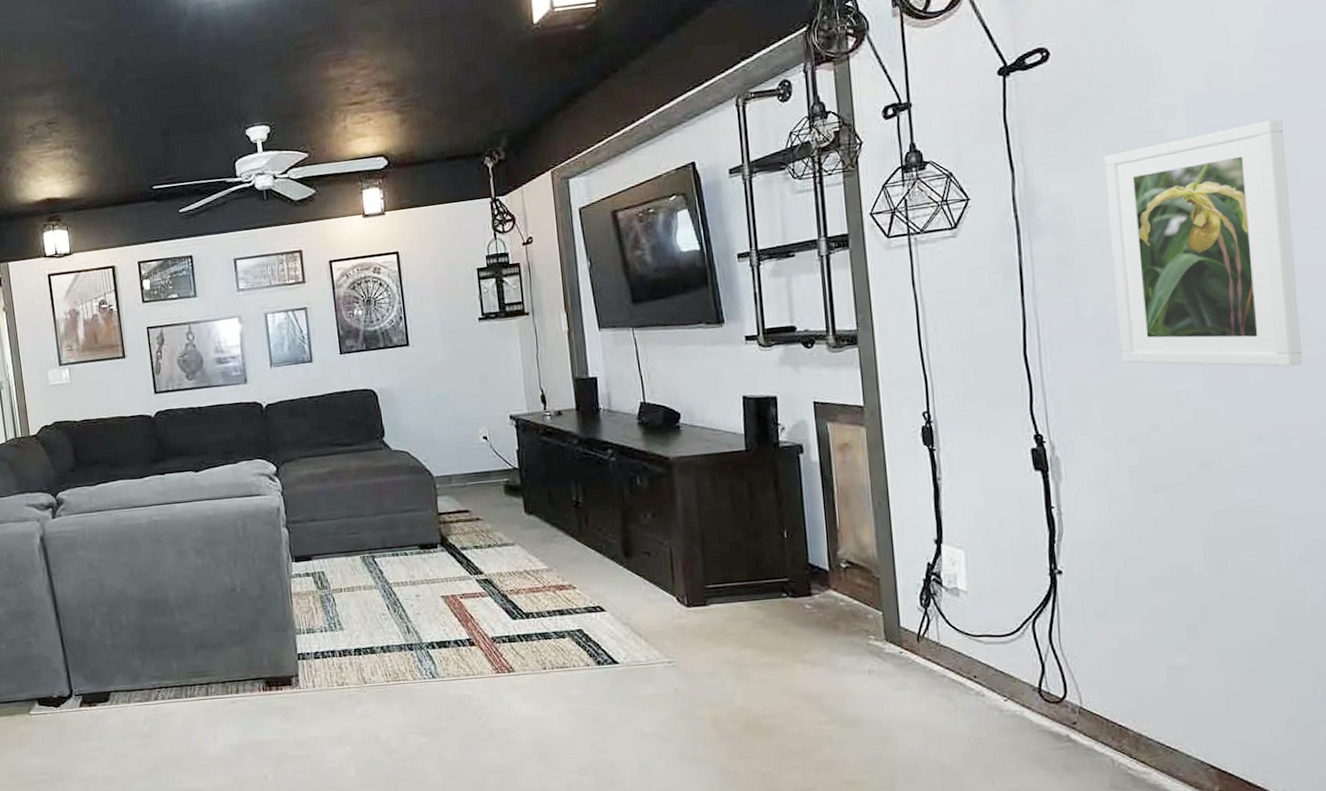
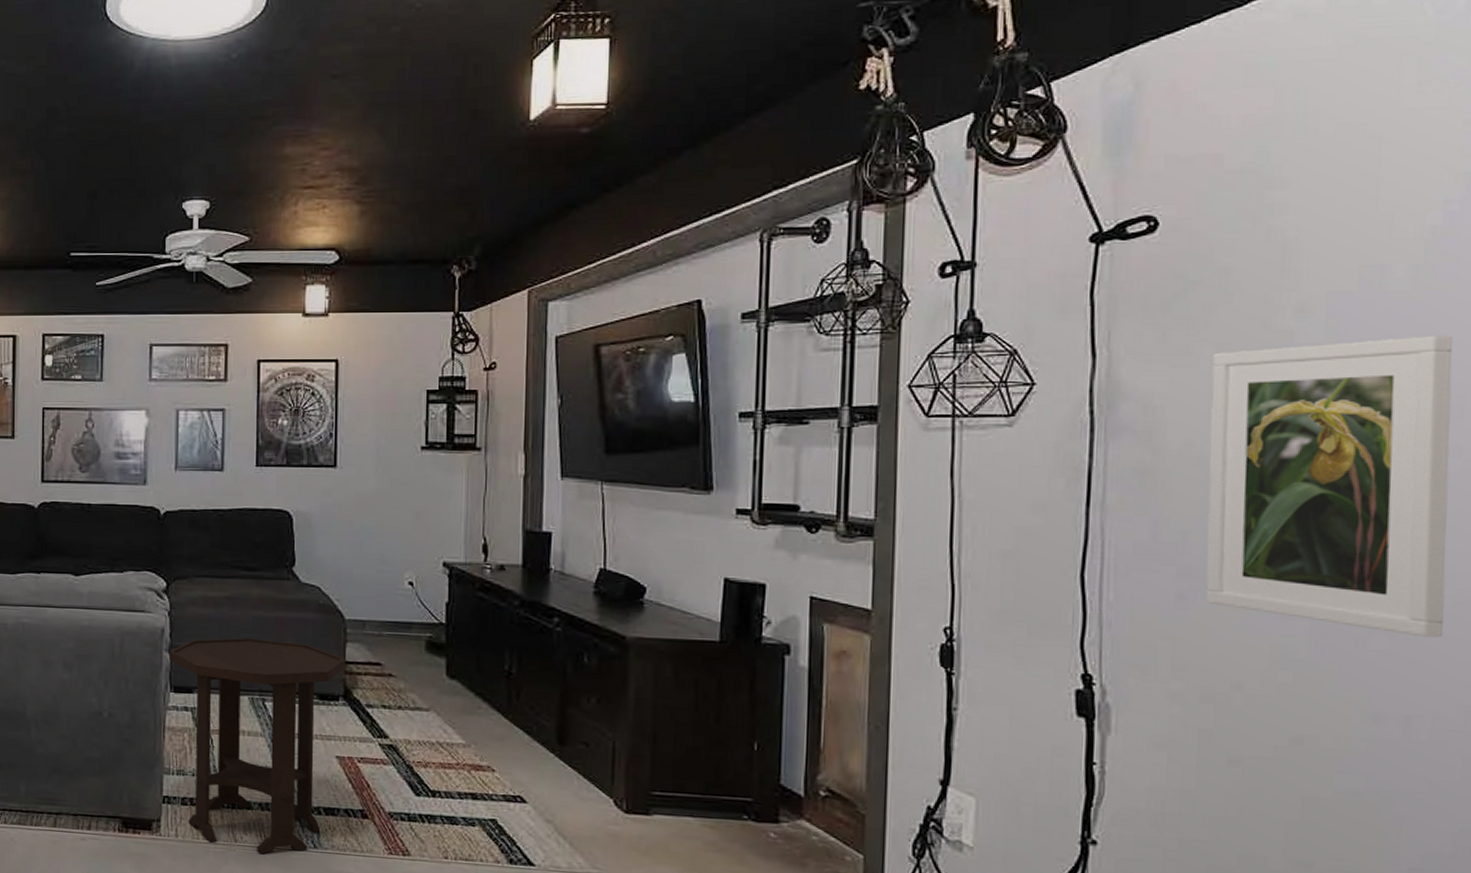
side table: none [287,503,439,691] -> present [170,637,346,854]

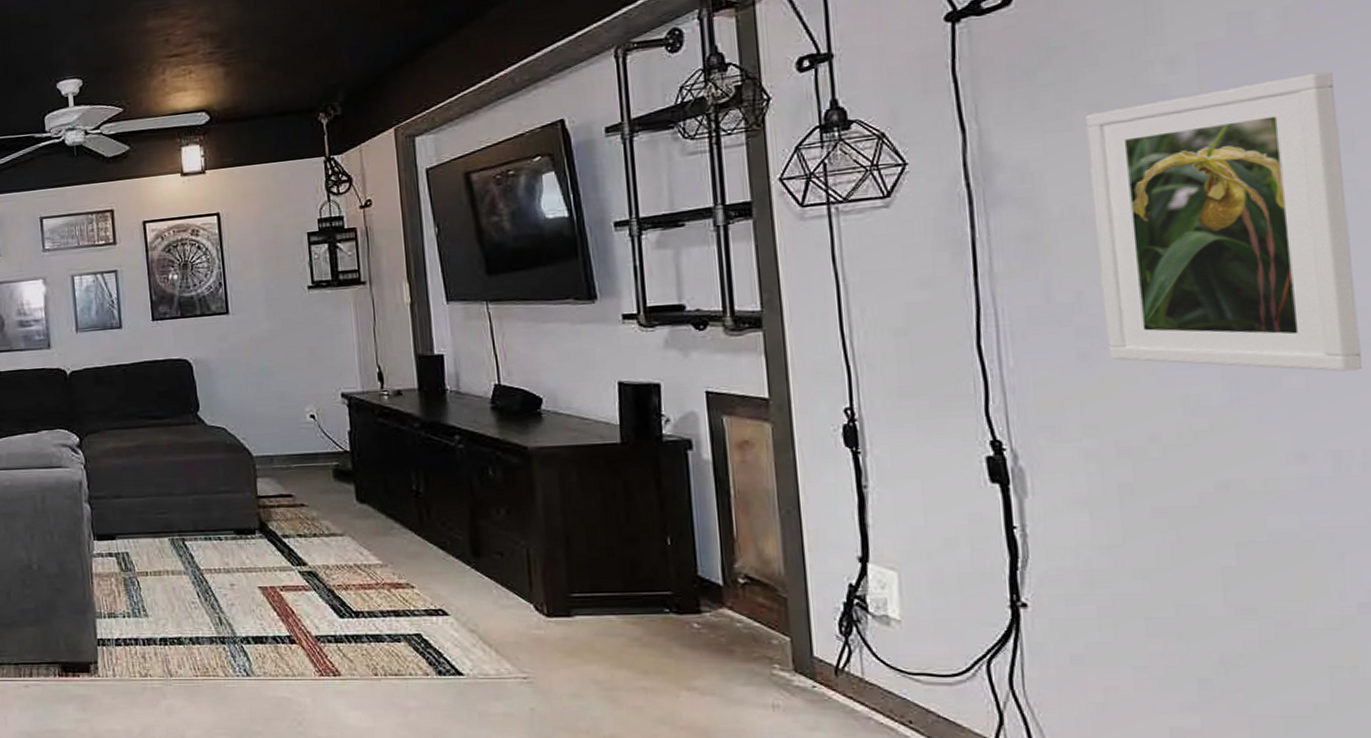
side table: present [170,637,346,854] -> none [89,482,258,686]

